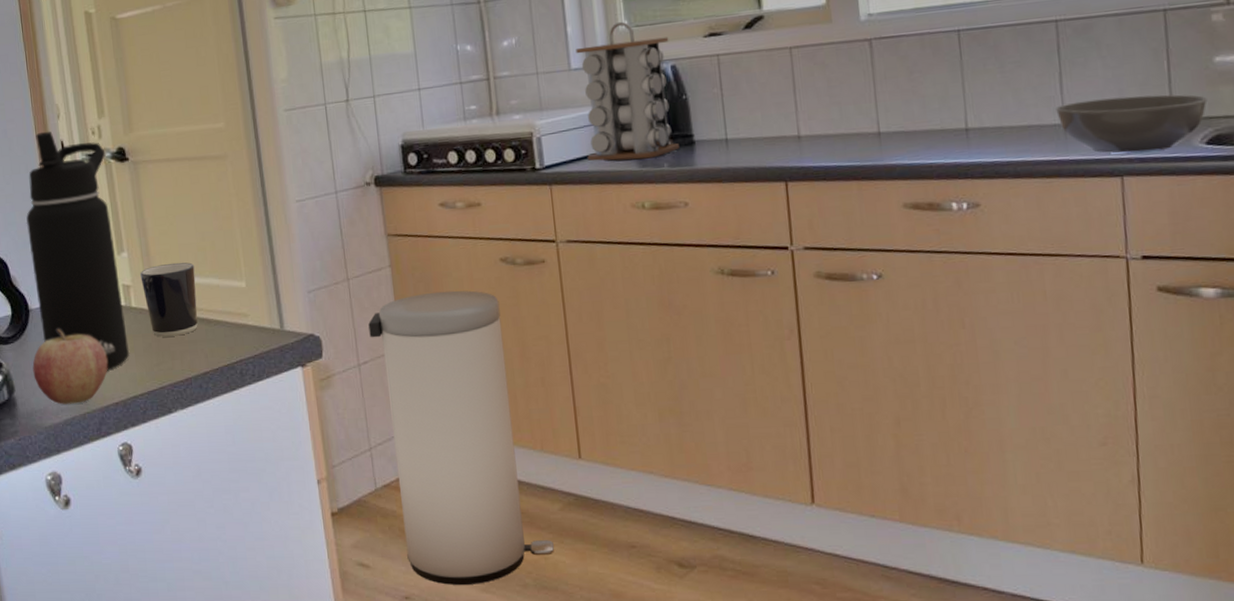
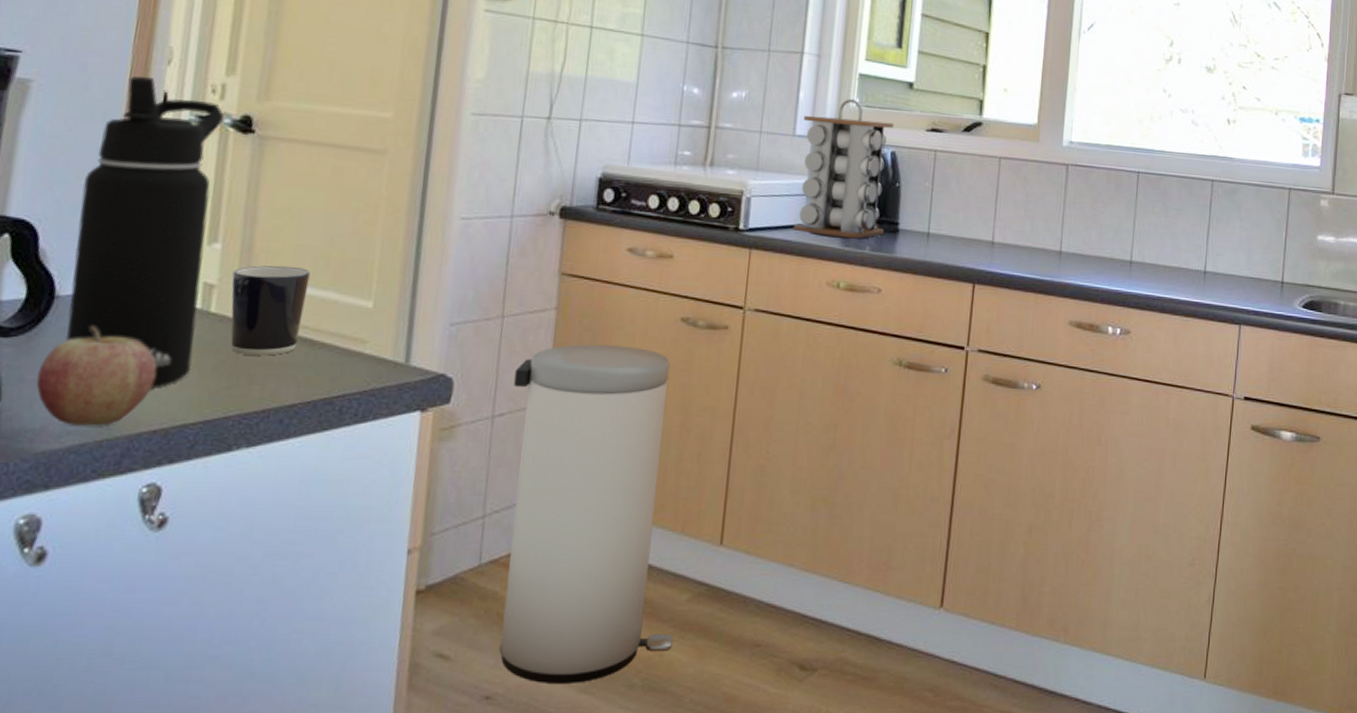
bowl: present [1056,94,1208,154] -> none [1201,253,1308,307]

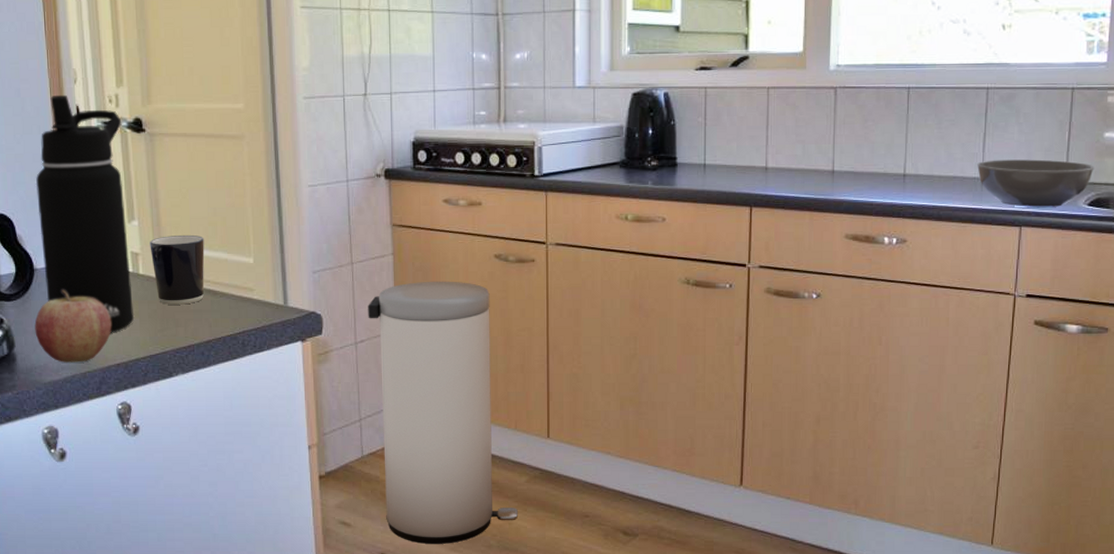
spice rack: present [793,98,894,240] -> none [581,47,665,177]
bowl: none [1201,253,1308,307] -> present [977,159,1094,207]

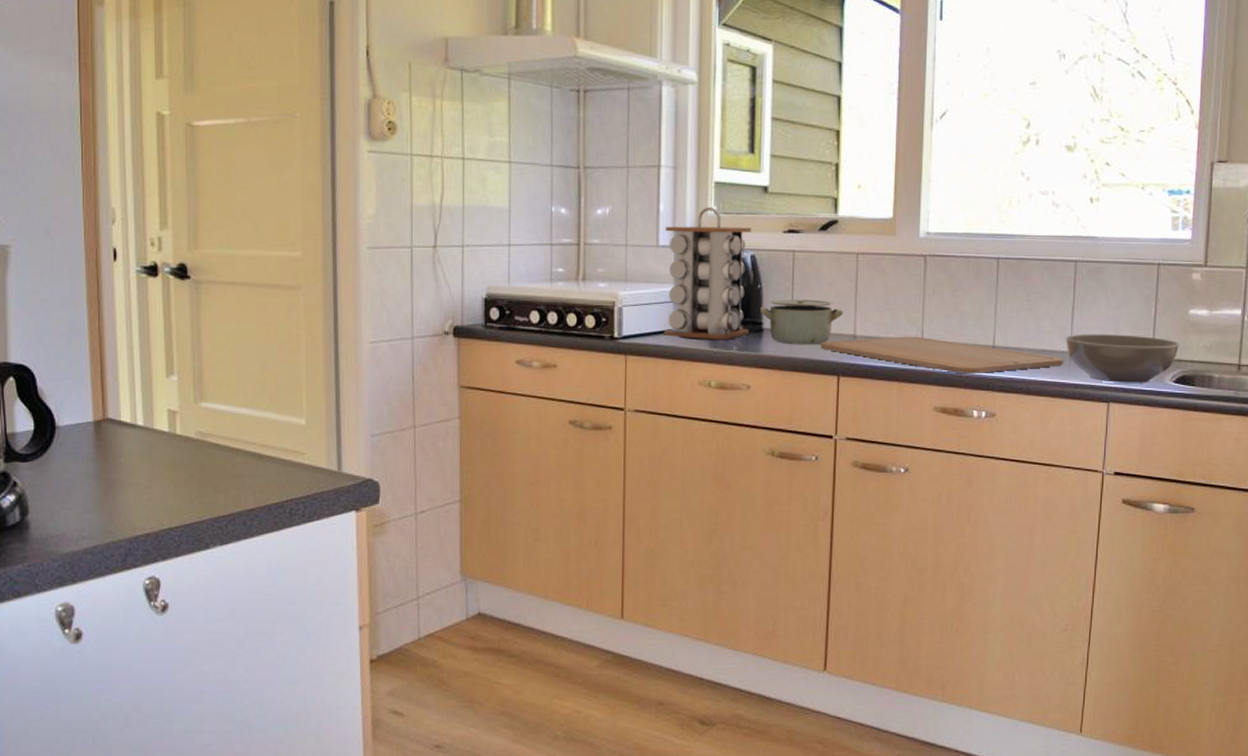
fruit: present [34,289,112,363] -> none [53,449,142,532]
water bottle: present [35,94,135,332] -> none [62,235,169,498]
mug: present [150,234,205,305] -> none [190,392,251,469]
pedal bin: present [368,281,518,544] -> none [430,447,587,735]
spice rack: none [581,47,665,177] -> present [663,206,752,341]
saucepan: none [673,133,755,178] -> present [759,299,843,346]
chopping board: none [732,166,975,202] -> present [820,336,1064,374]

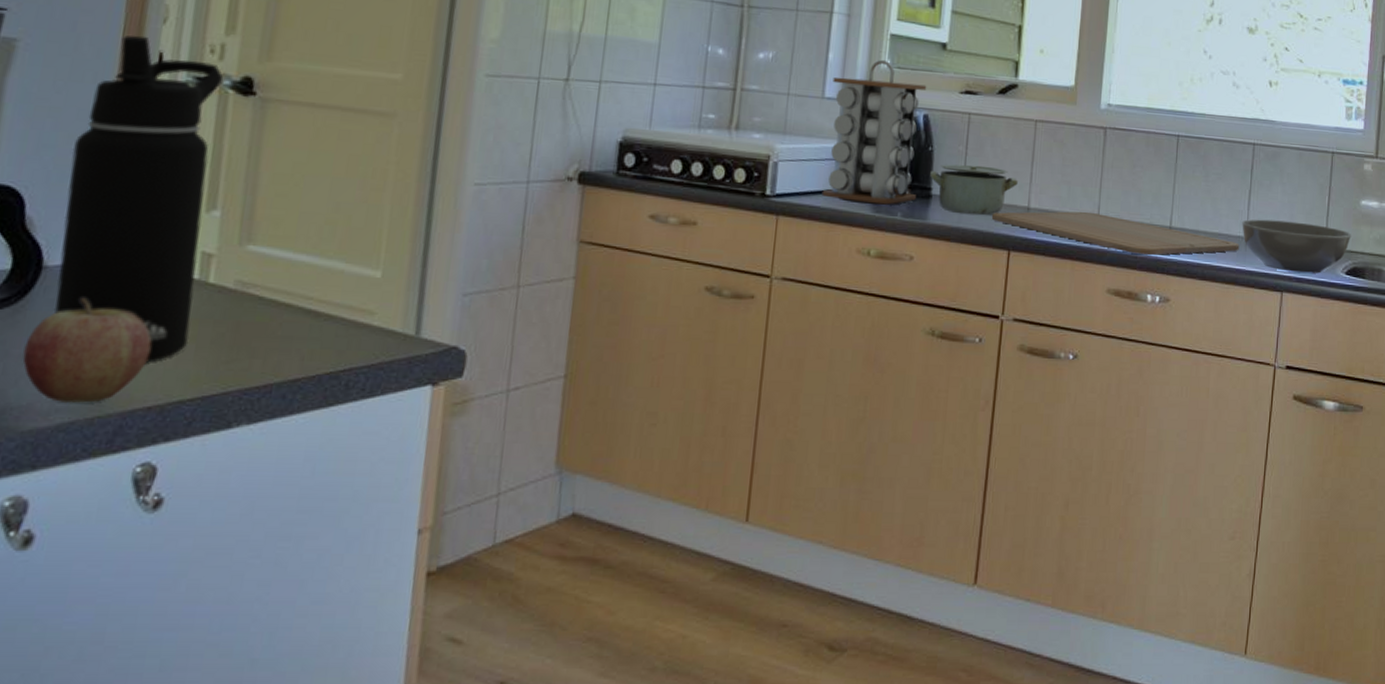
fruit: none [53,449,142,532] -> present [22,297,152,403]
water bottle: none [62,235,169,498] -> present [53,35,224,361]

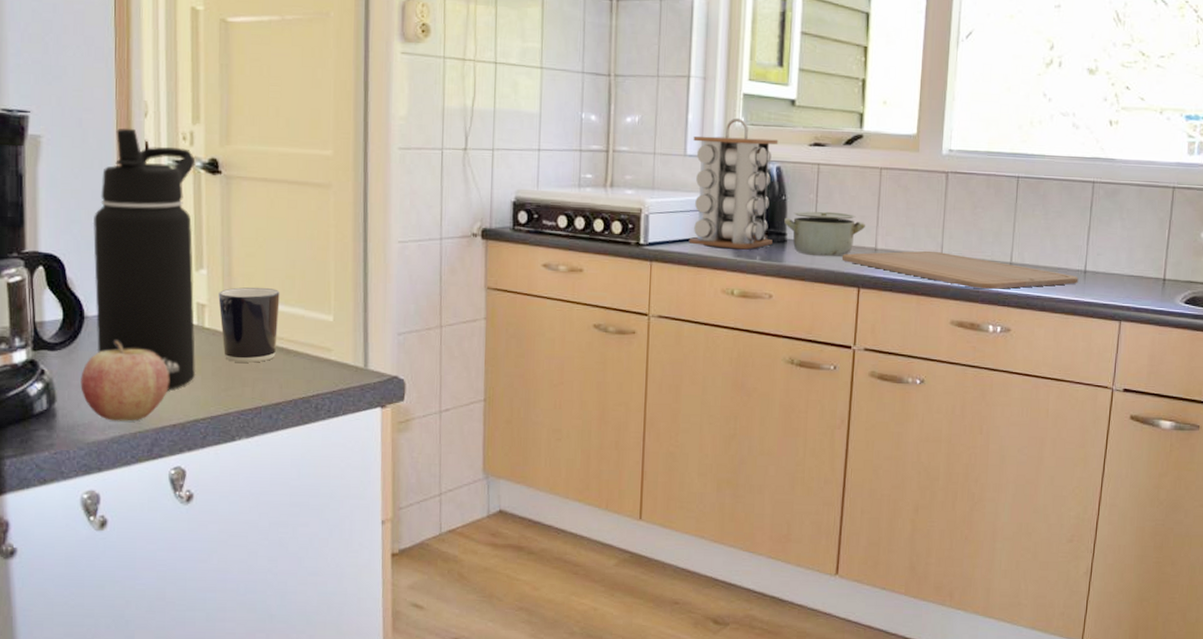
mug: none [230,233,315,328] -> present [218,287,280,363]
bowl: present [1242,219,1352,274] -> none [1081,253,1192,303]

